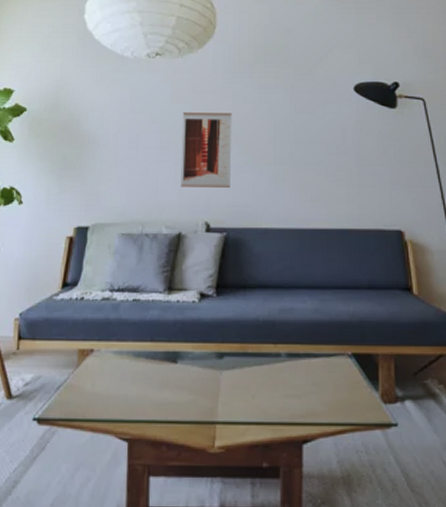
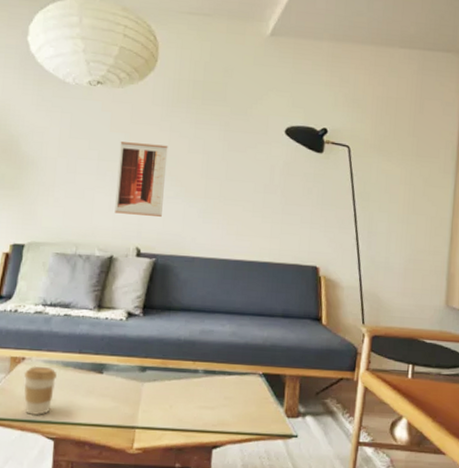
coffee cup: none [93,358,128,413] -> present [24,365,57,415]

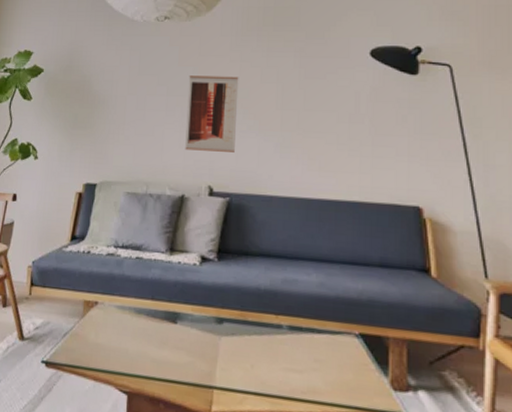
coffee cup: present [24,365,57,415] -> none [96,311,129,365]

